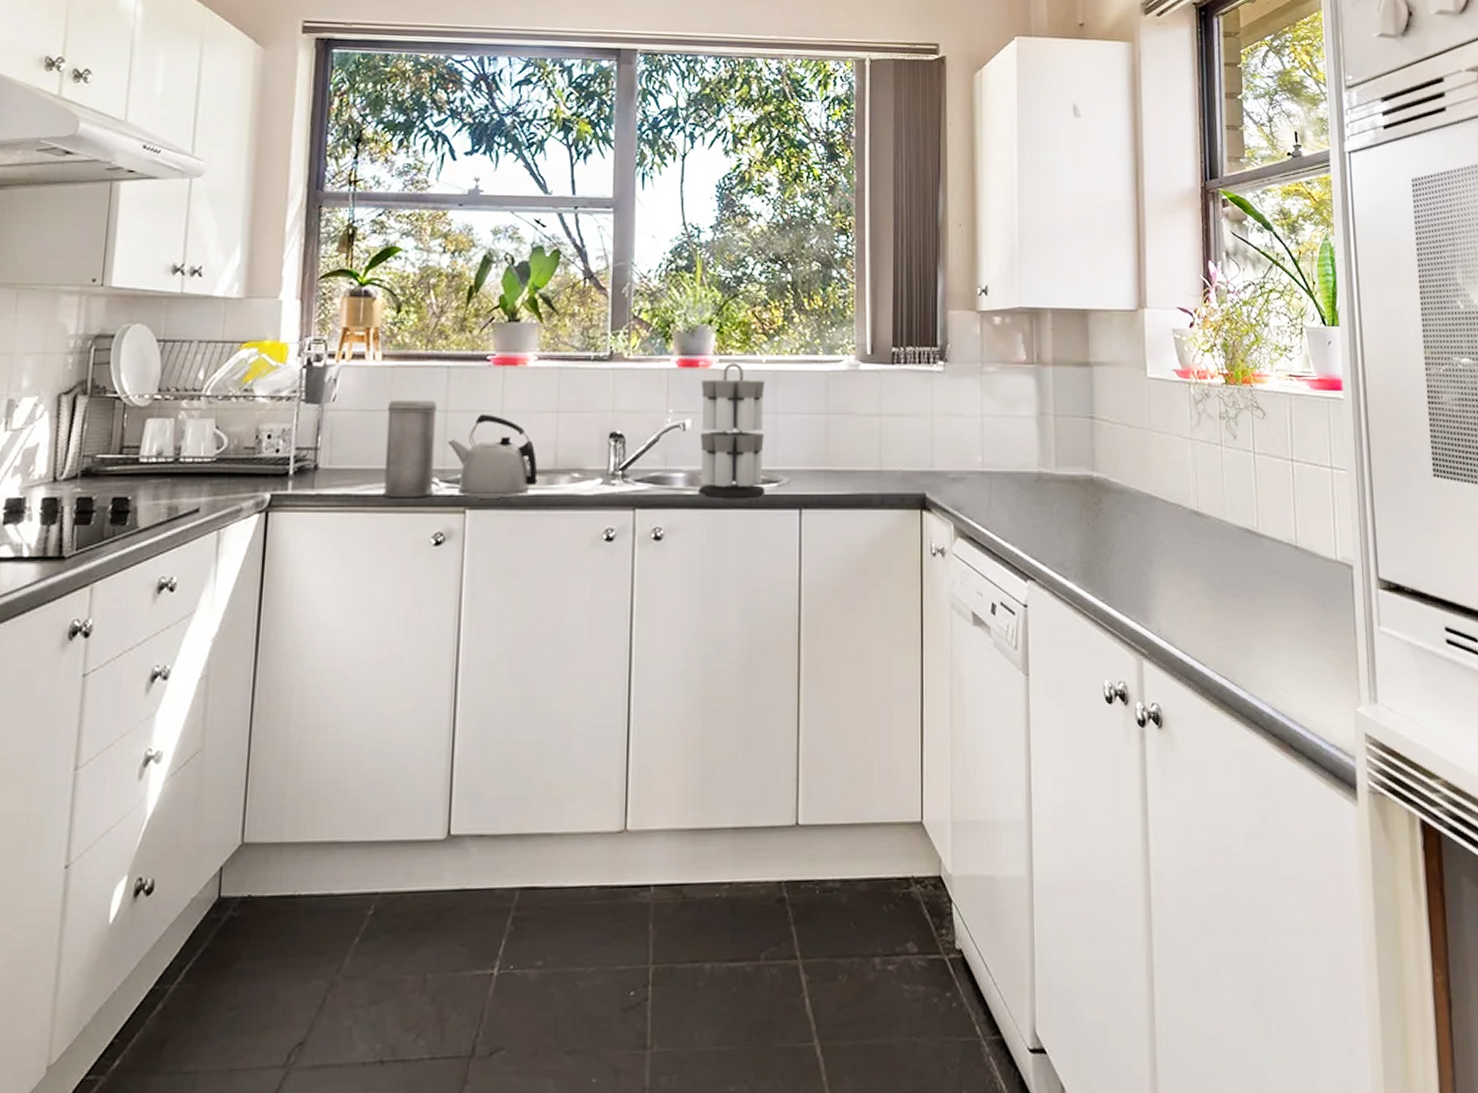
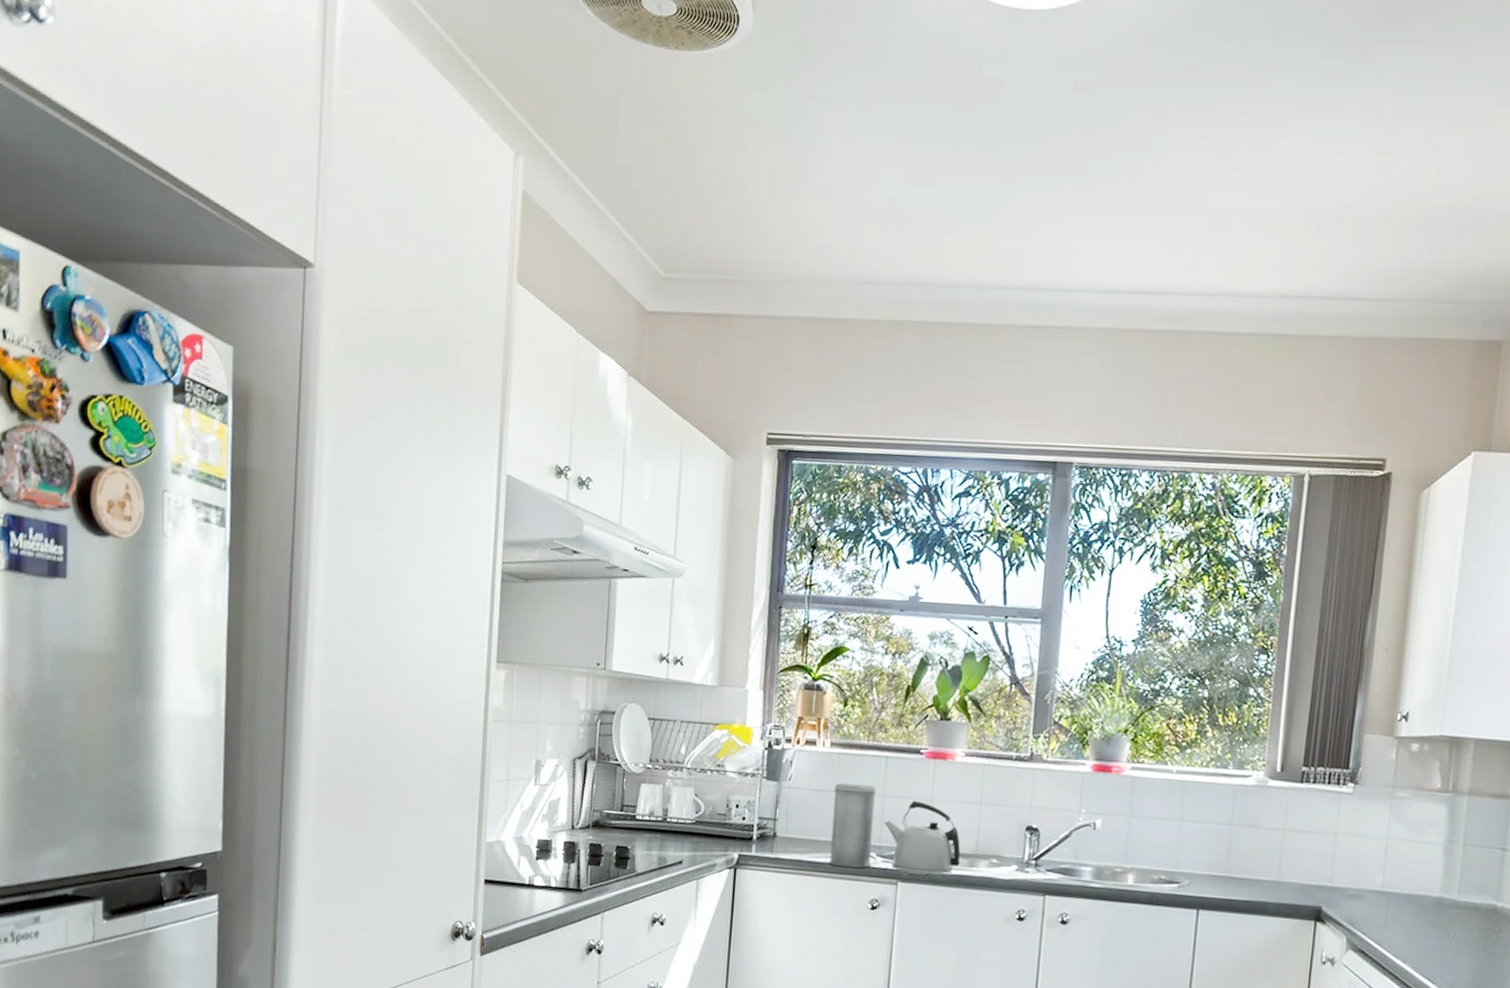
spice rack: present [698,363,765,498] -> none [1103,771,1174,895]

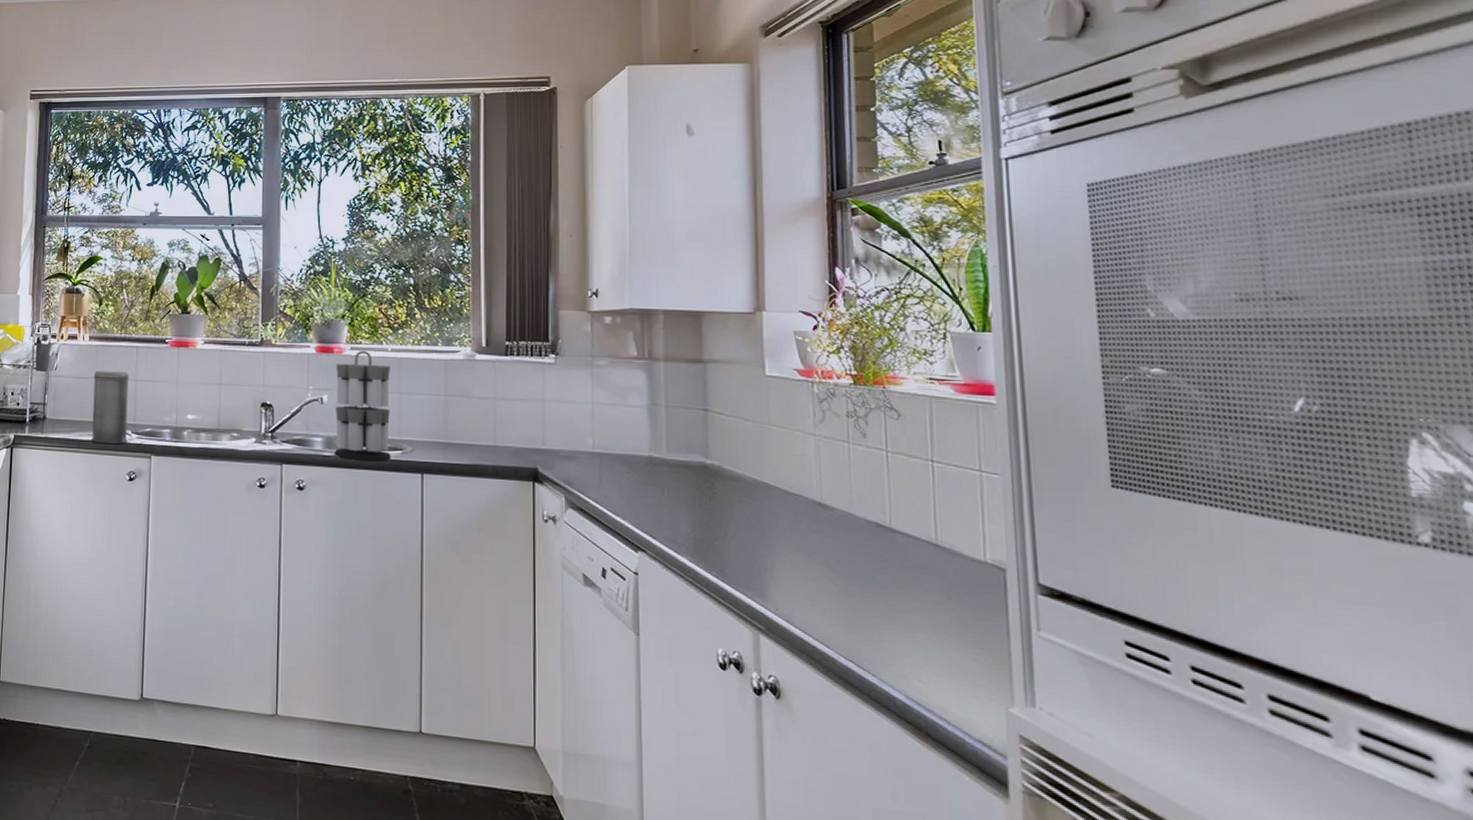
kettle: present [884,800,961,876] -> none [137,383,205,450]
spice rack: none [1103,771,1174,895] -> present [334,351,391,462]

